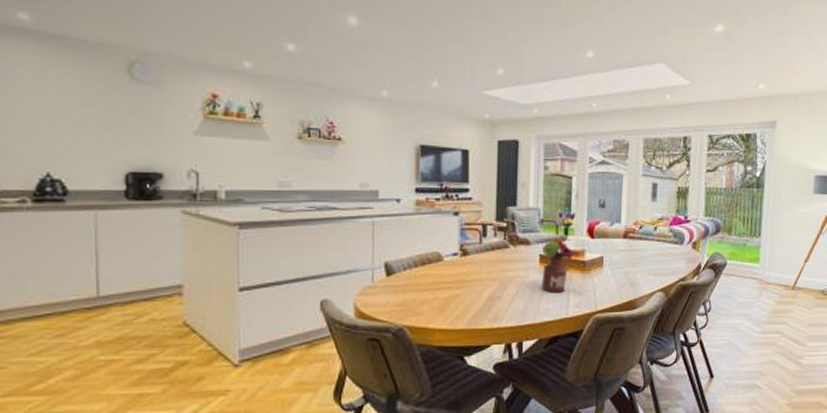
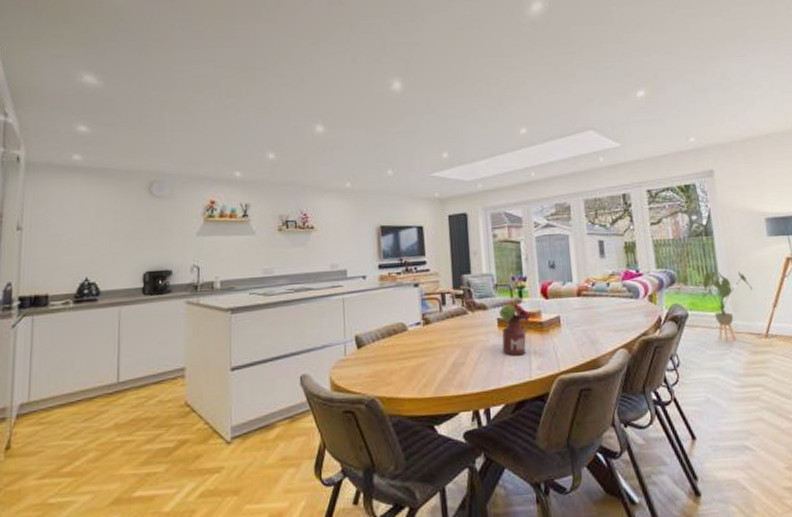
house plant: none [742,224,790,292] -> present [701,271,753,343]

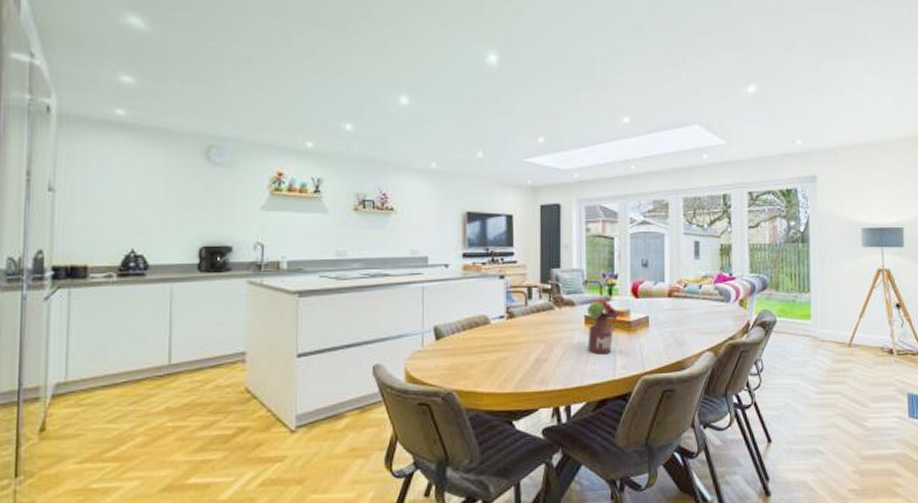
house plant: present [701,271,753,343] -> none [791,279,842,350]

